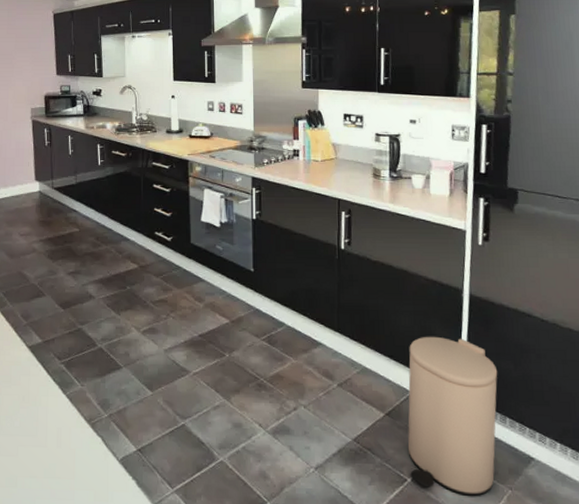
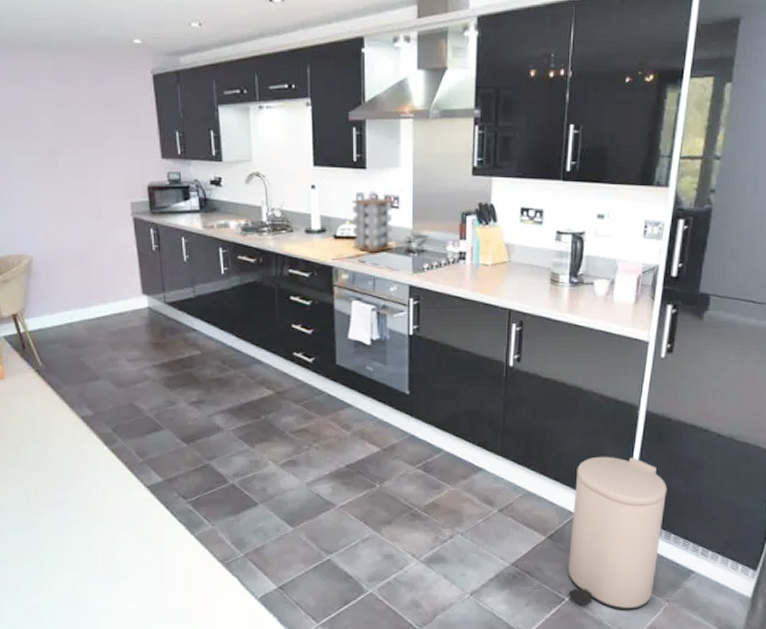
spice rack: none [204,100,238,150] -> present [352,190,393,253]

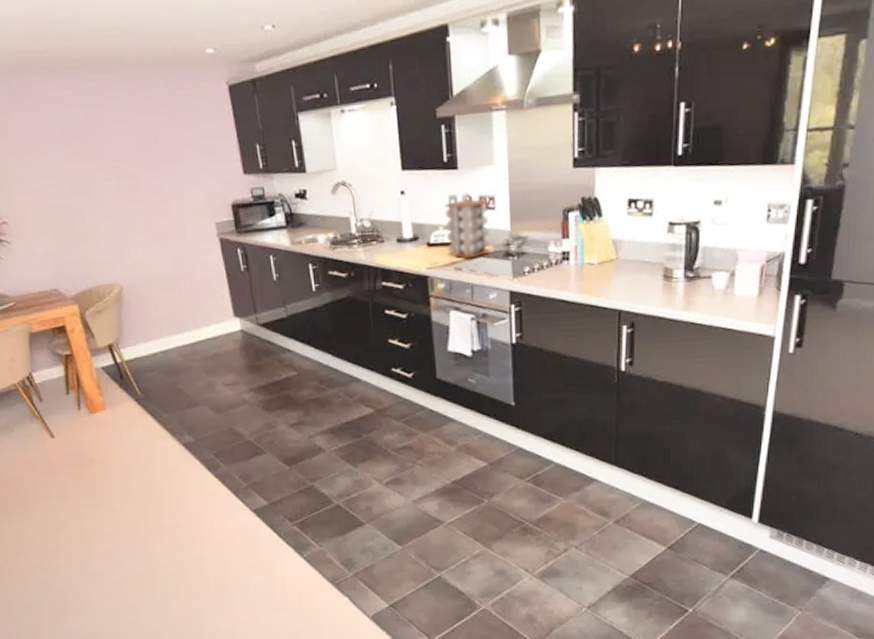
pedal bin: present [567,456,668,611] -> none [690,460,798,621]

